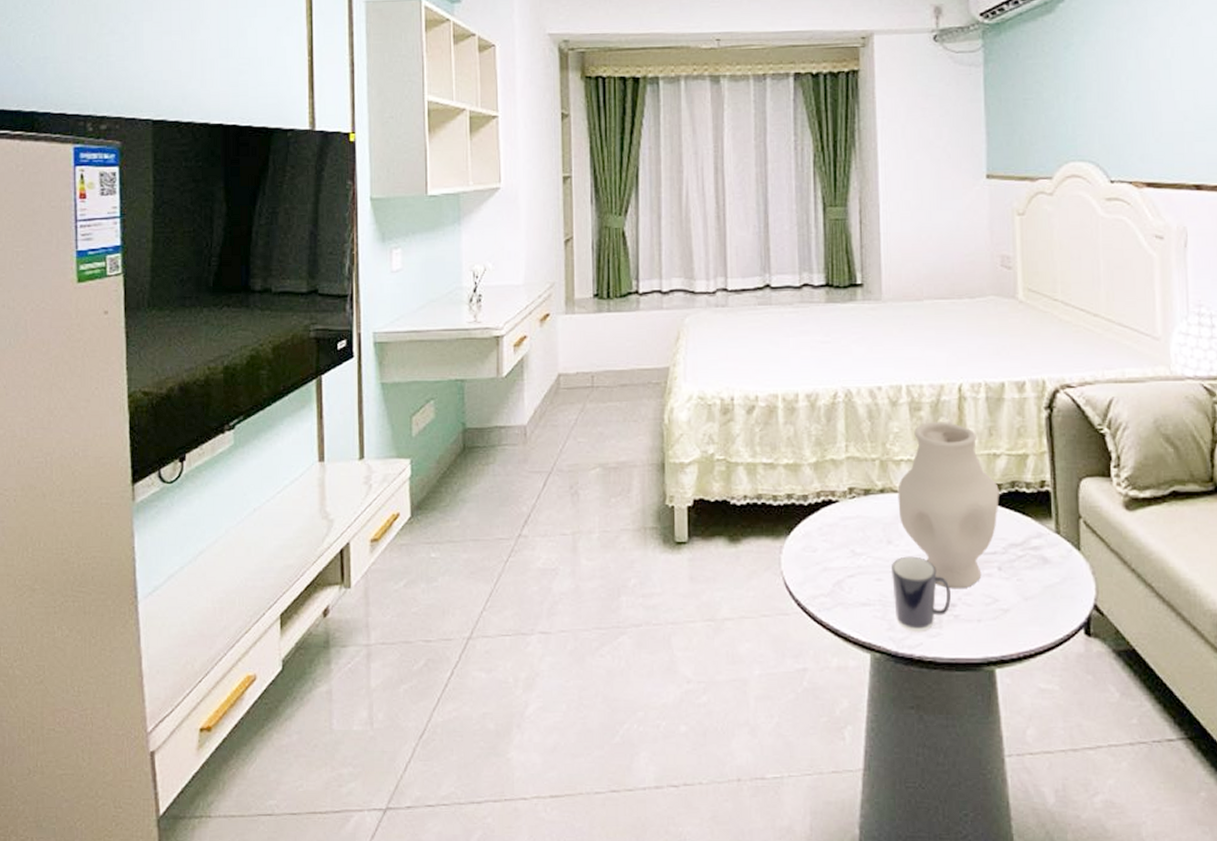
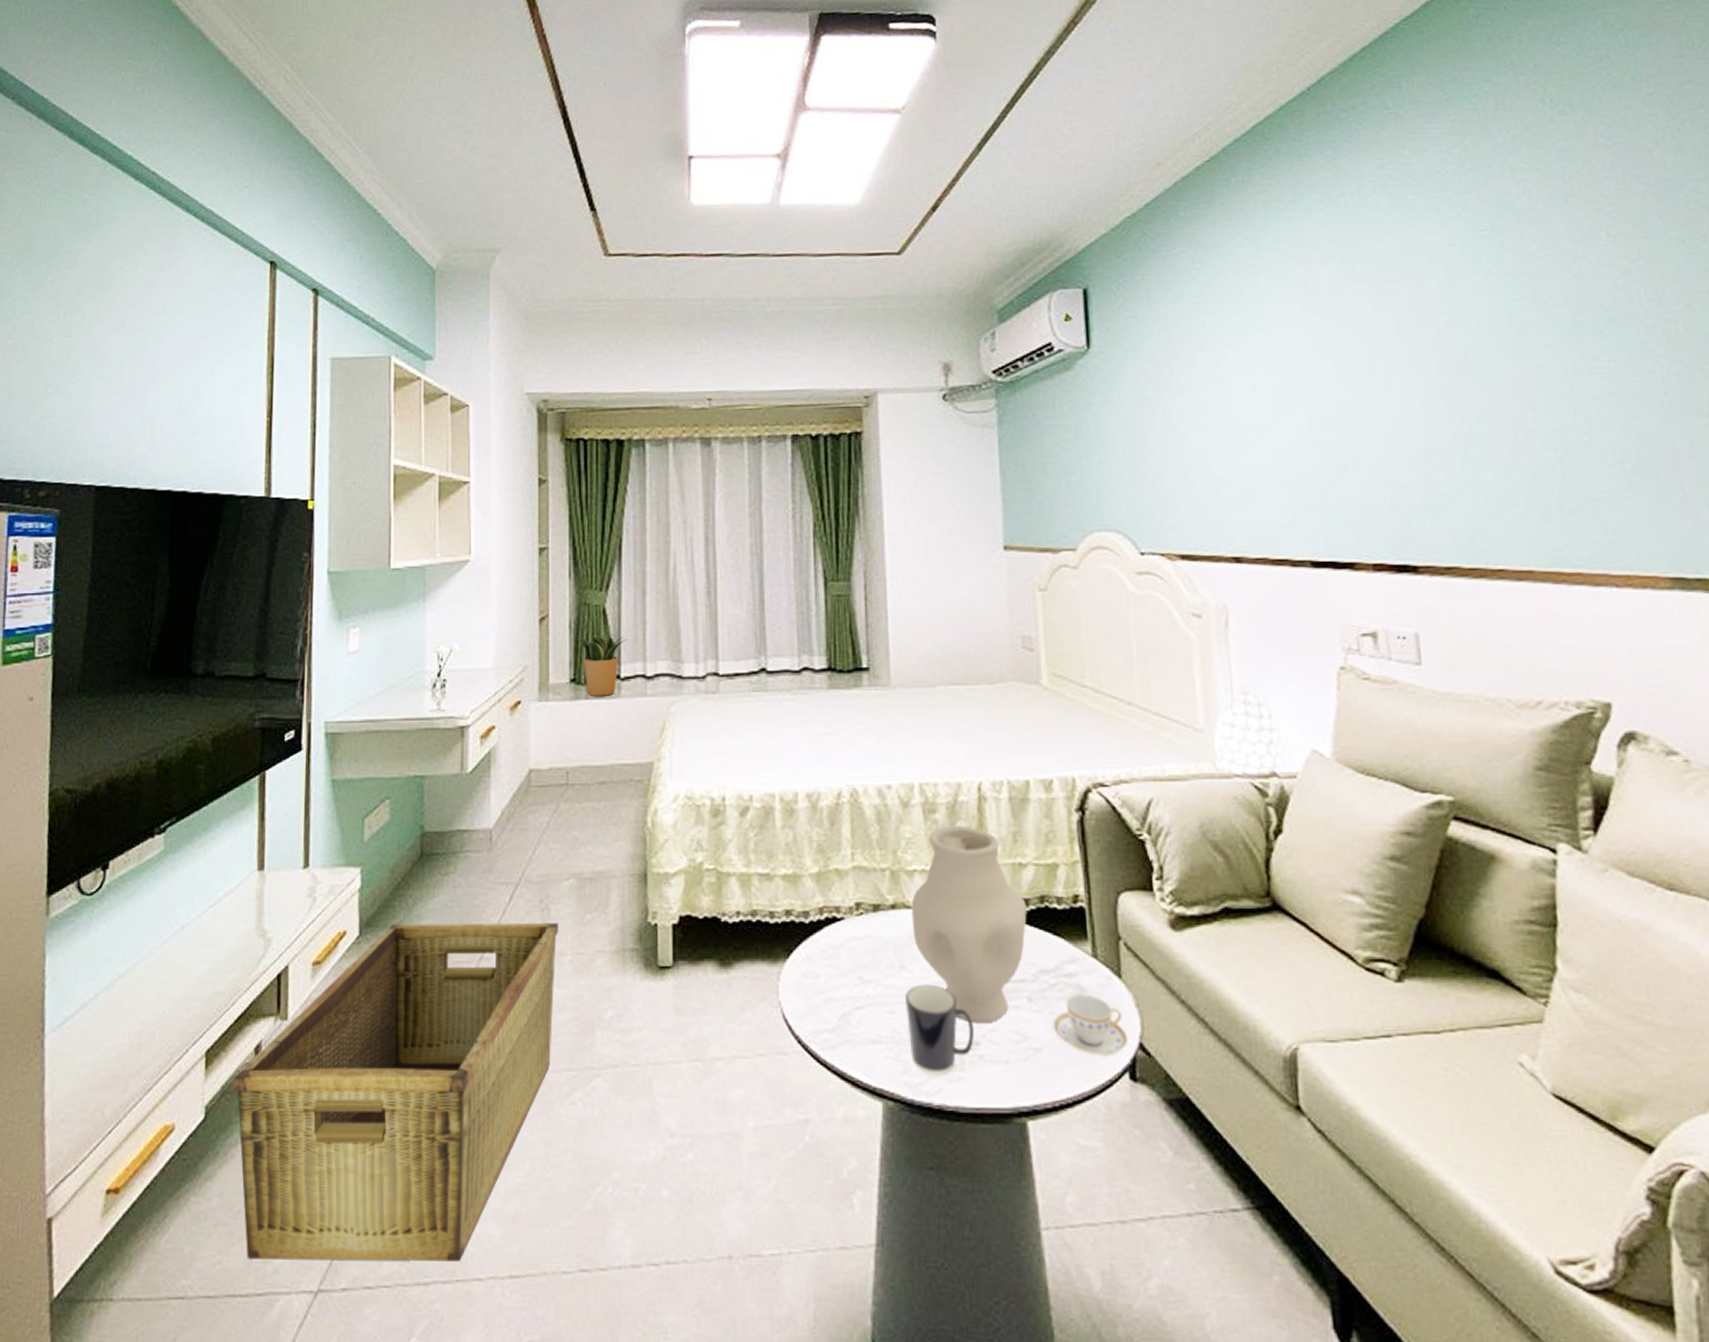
hamper: none [305,505,587,785] -> present [232,922,558,1262]
potted plant: none [595,254,645,310] -> present [573,633,627,696]
teacup: none [1019,564,1084,616] -> present [1053,994,1128,1057]

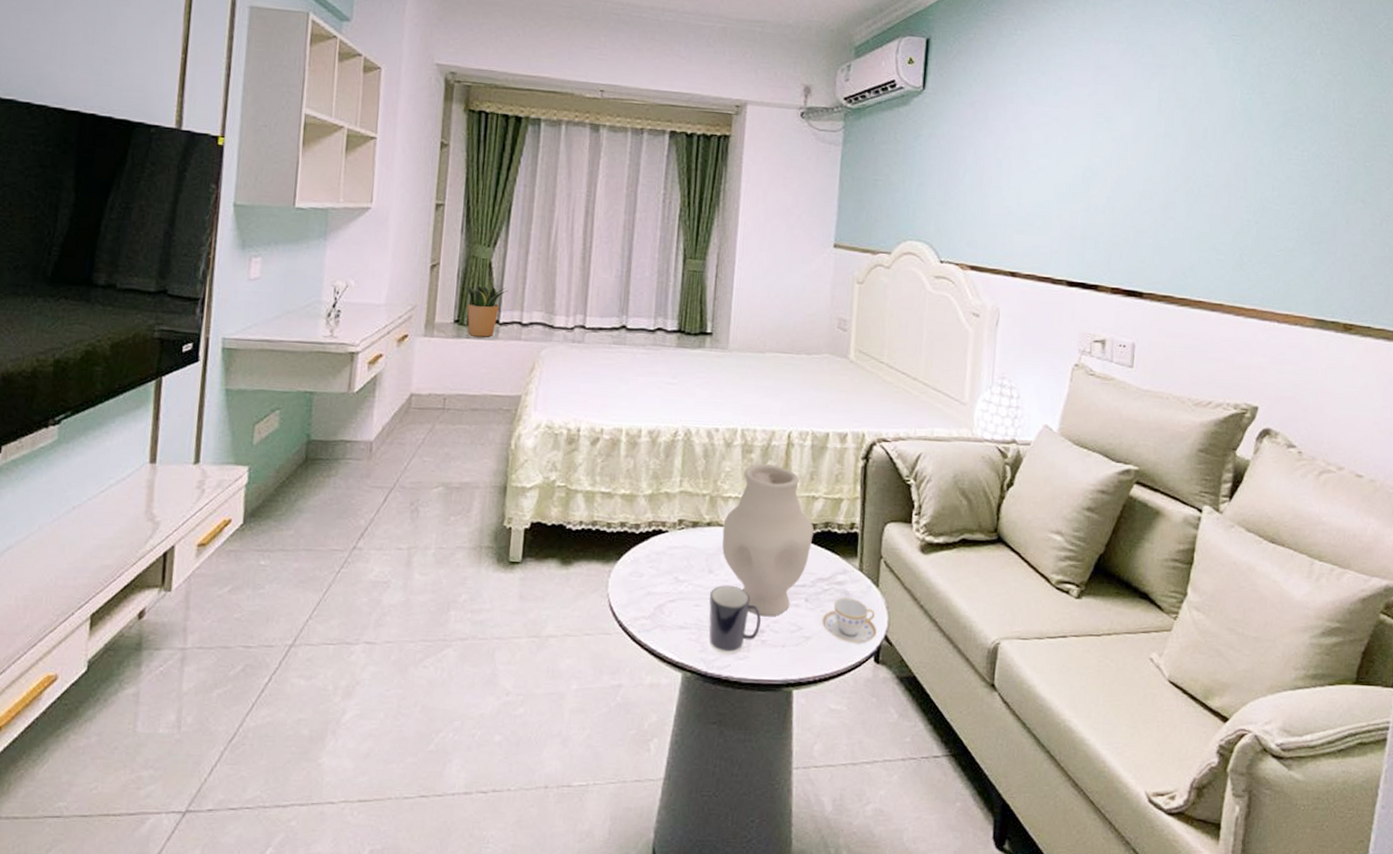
hamper: present [232,922,558,1262] -> none [115,515,425,789]

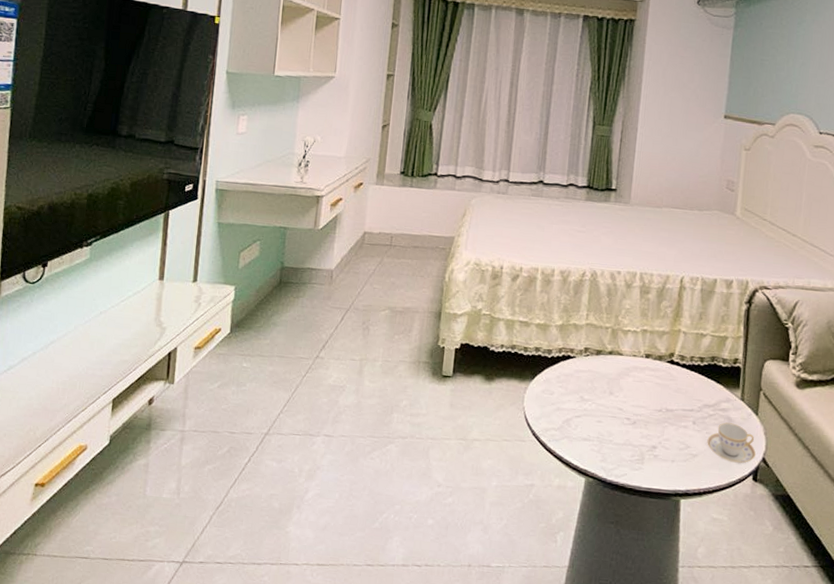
potted plant: present [460,281,508,337] -> none [406,139,445,187]
mug: present [708,585,761,655] -> none [608,405,654,466]
vase: present [722,464,814,617] -> none [621,303,702,436]

